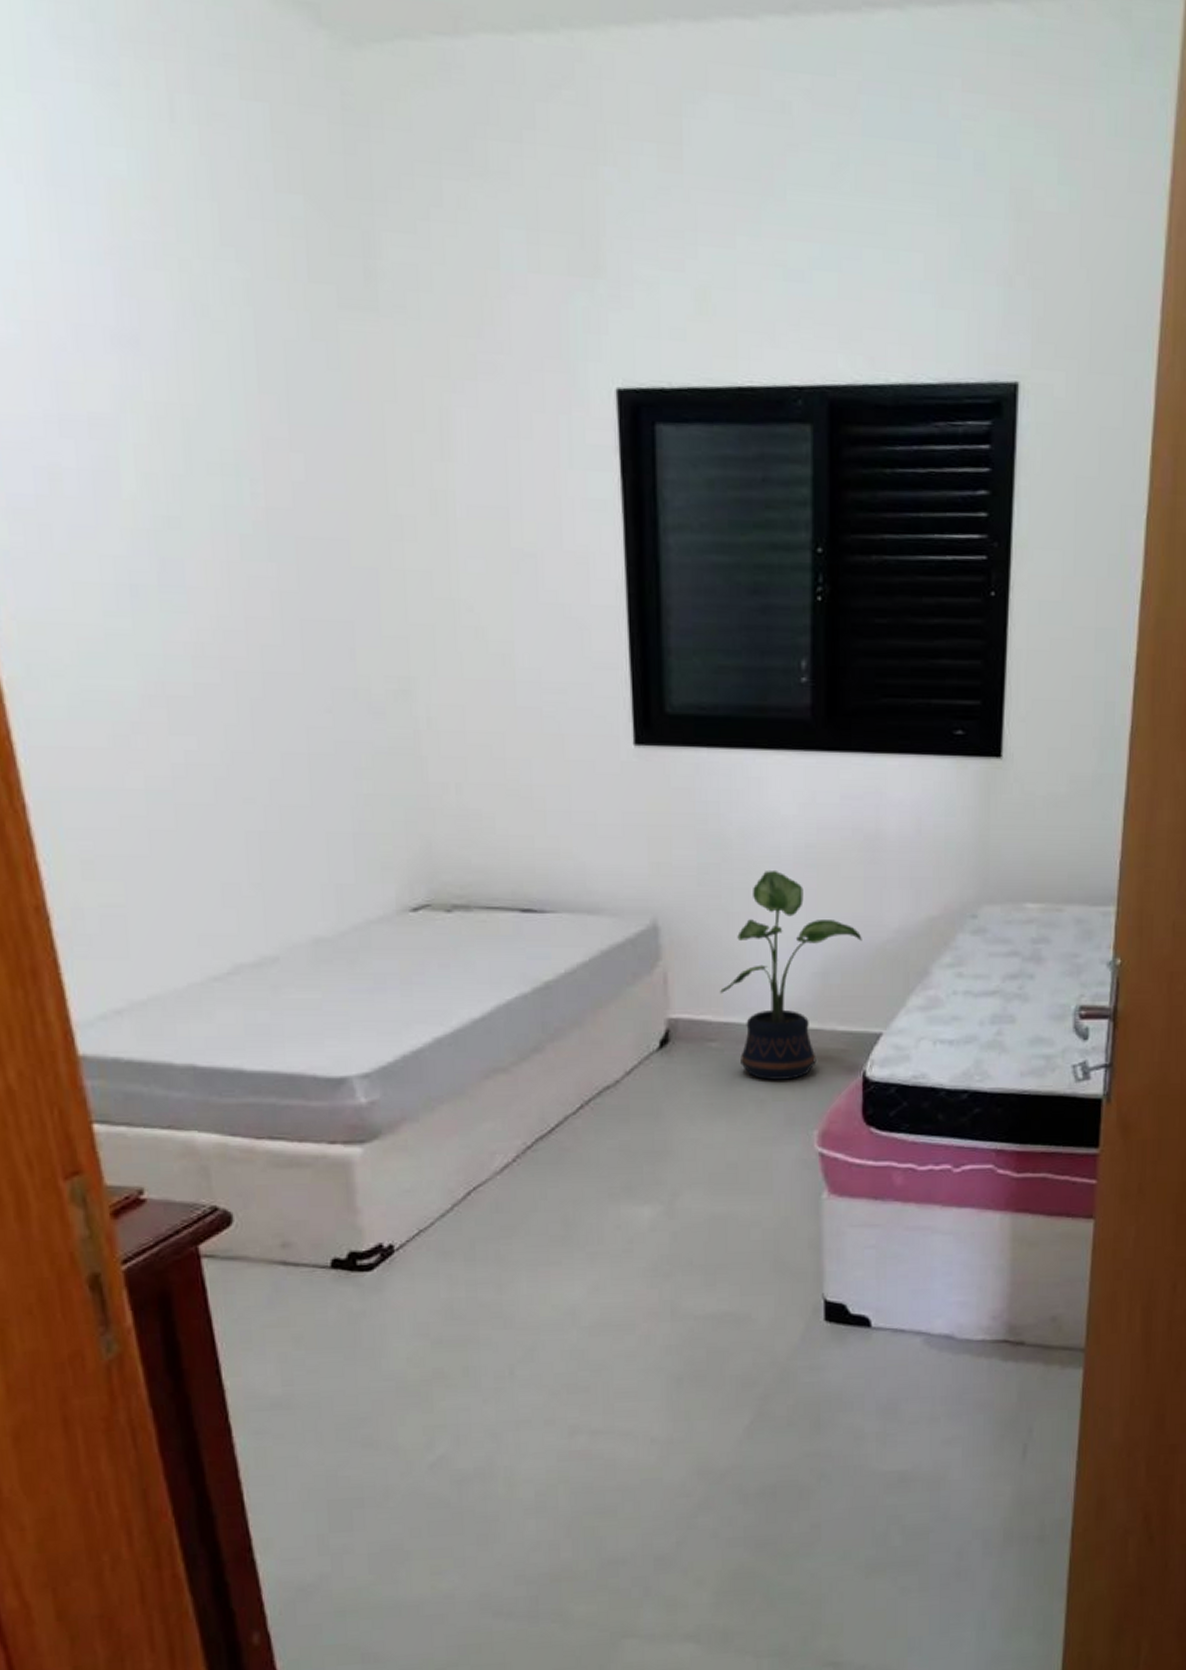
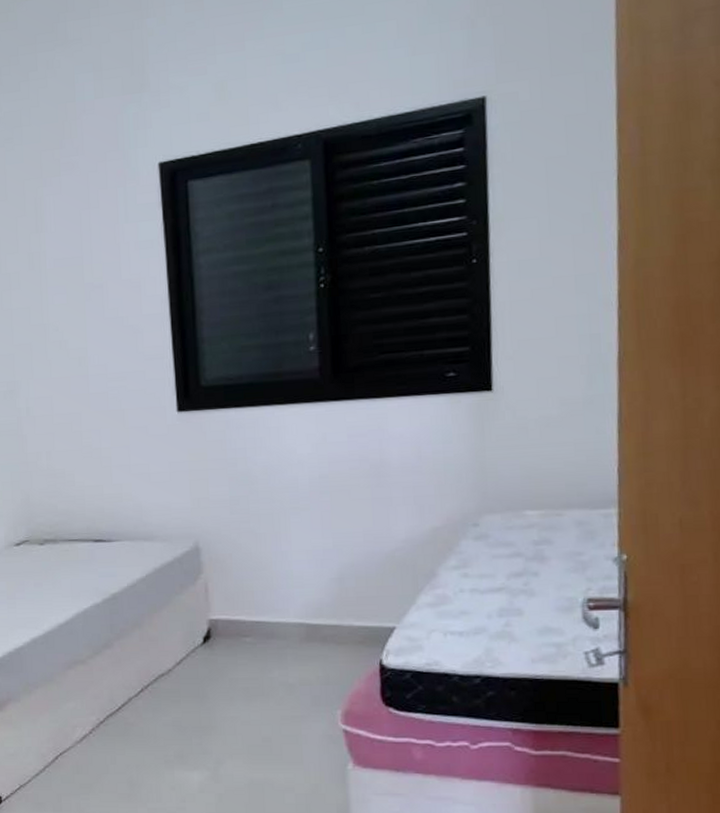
potted plant: present [720,869,862,1080] -> none [252,497,373,668]

